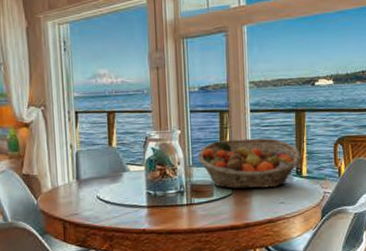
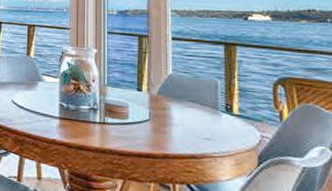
fruit basket: present [197,138,301,189] -> none [113,64,232,121]

